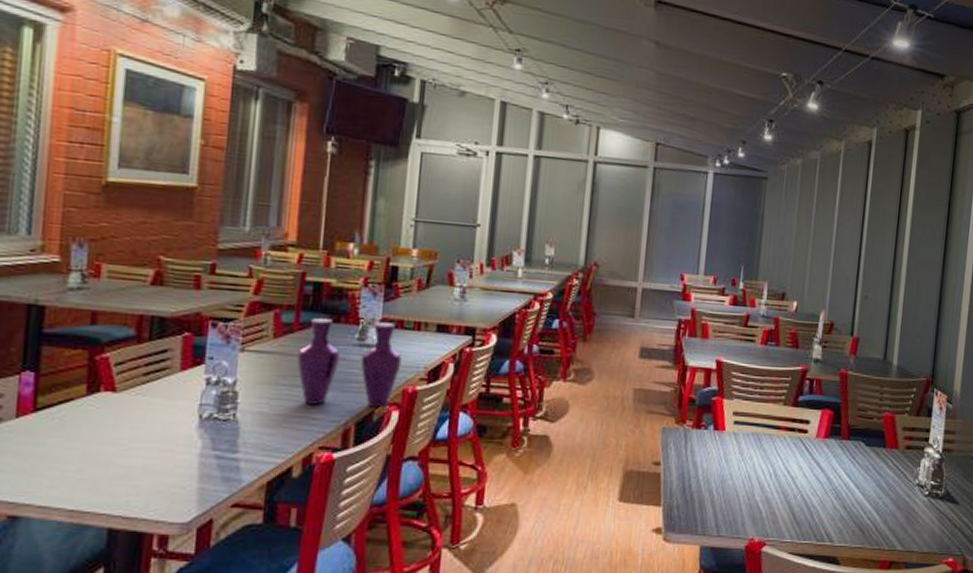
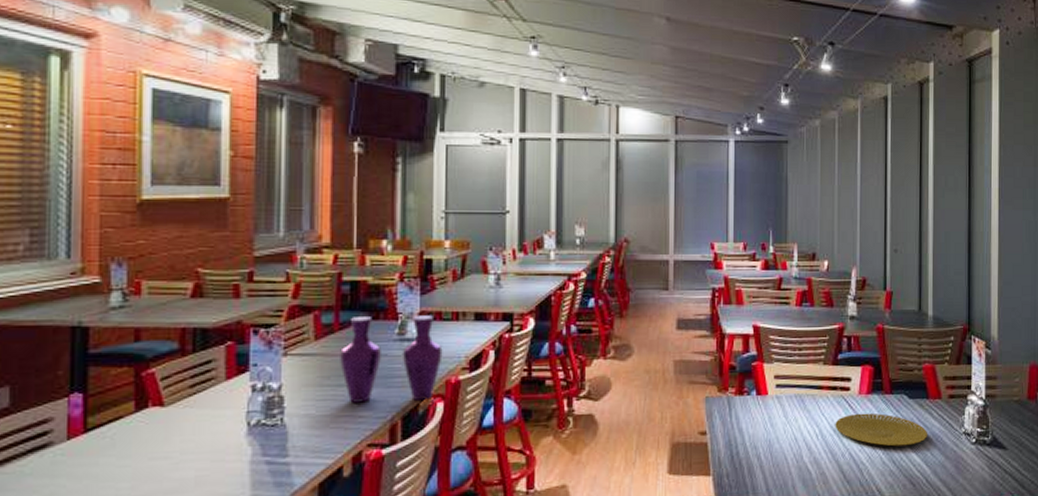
plate: none [789,456,882,493] -> present [835,413,928,447]

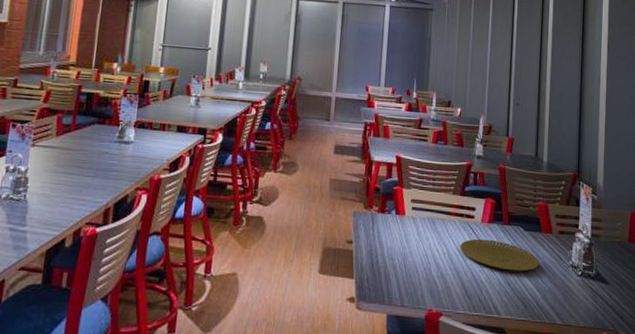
vase: present [340,315,443,403] -> none [72,121,151,192]

